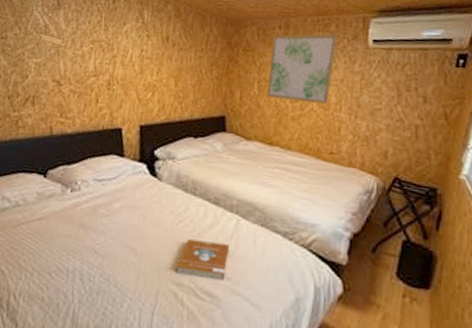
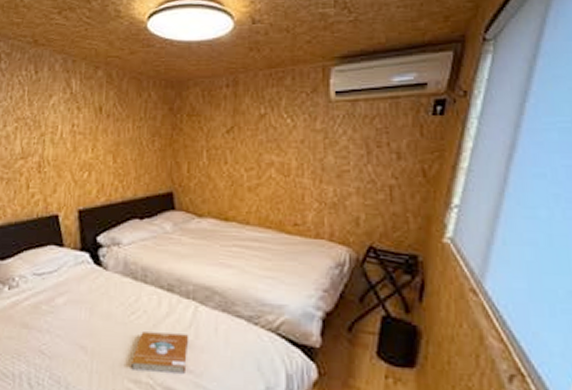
wall art: present [267,34,338,104] -> none [218,89,294,169]

